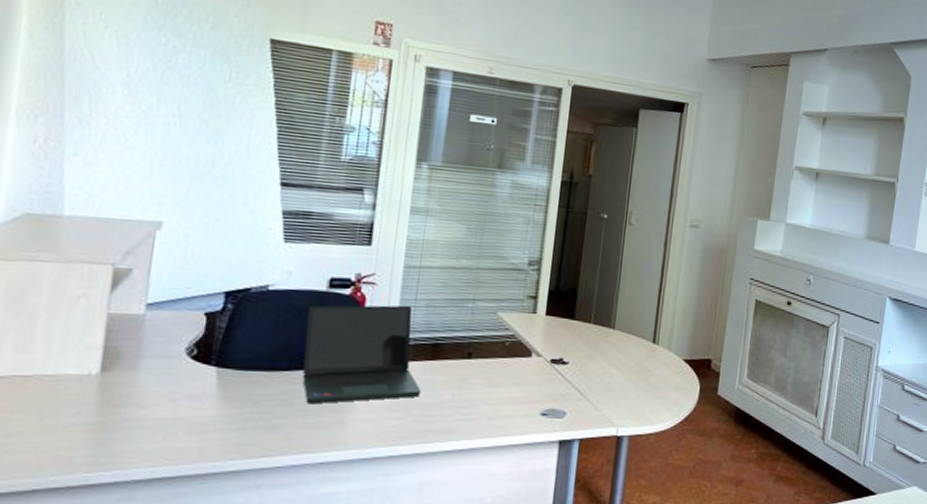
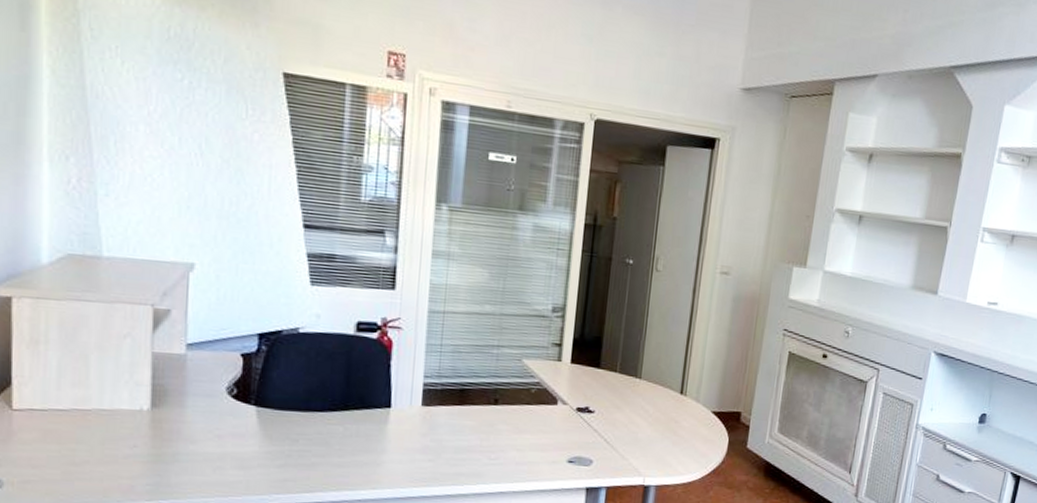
laptop: present [302,305,421,404] -> none [336,348,449,445]

